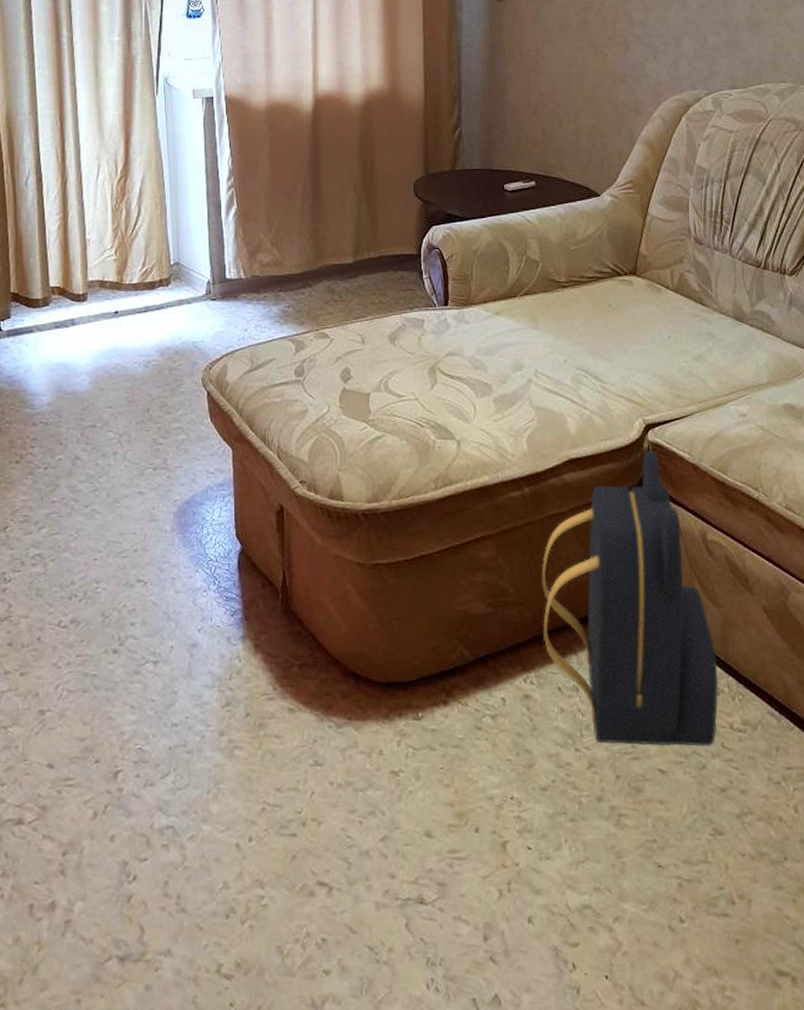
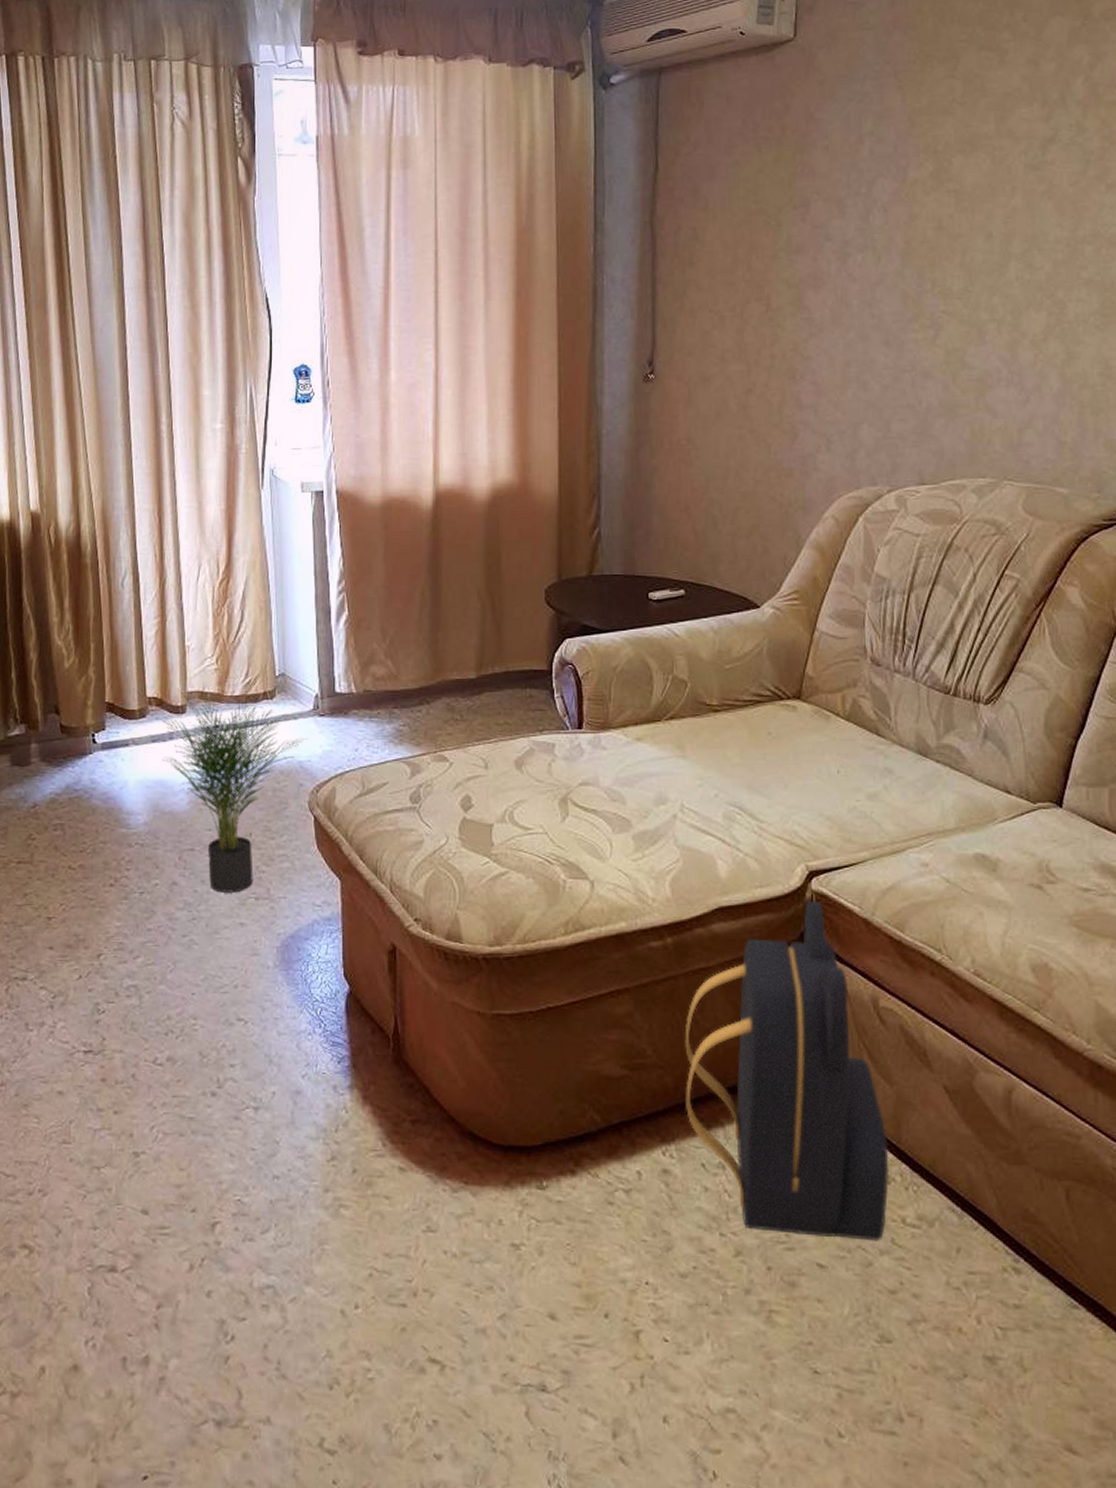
potted plant: none [61,280,200,465] -> present [159,690,307,893]

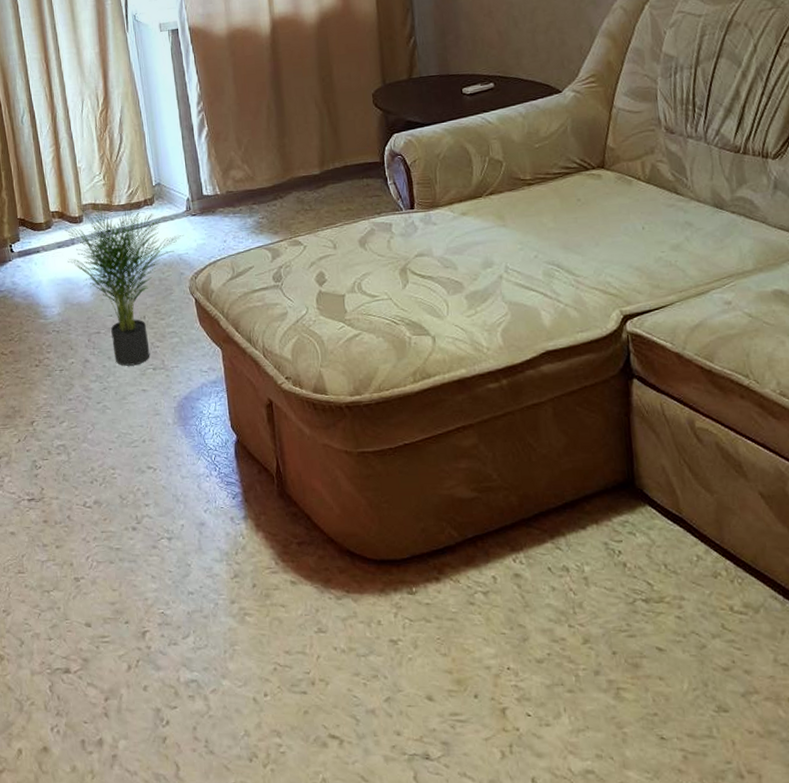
backpack: present [685,902,890,1243] -> none [524,341,716,628]

